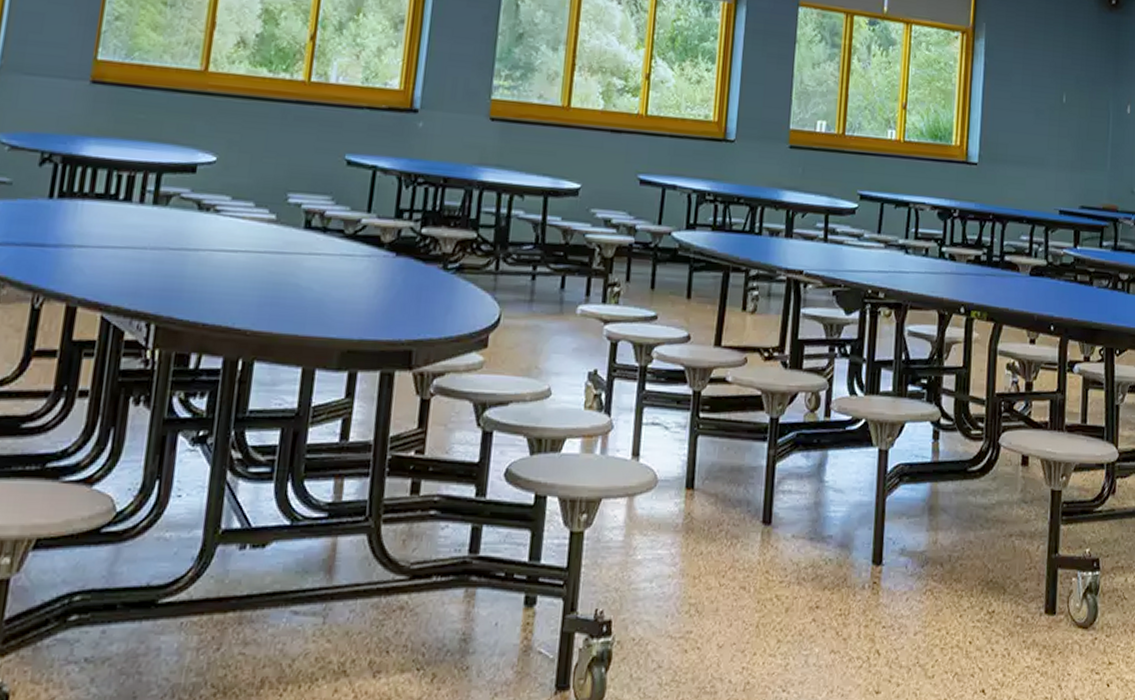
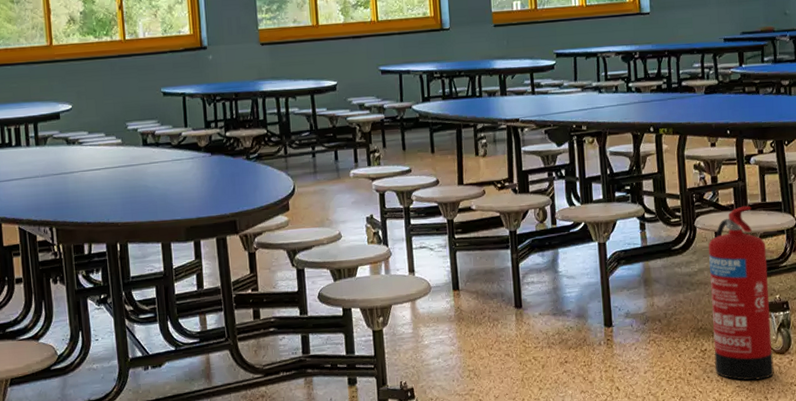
fire extinguisher: none [1002,425,1081,660] -> present [708,205,774,381]

